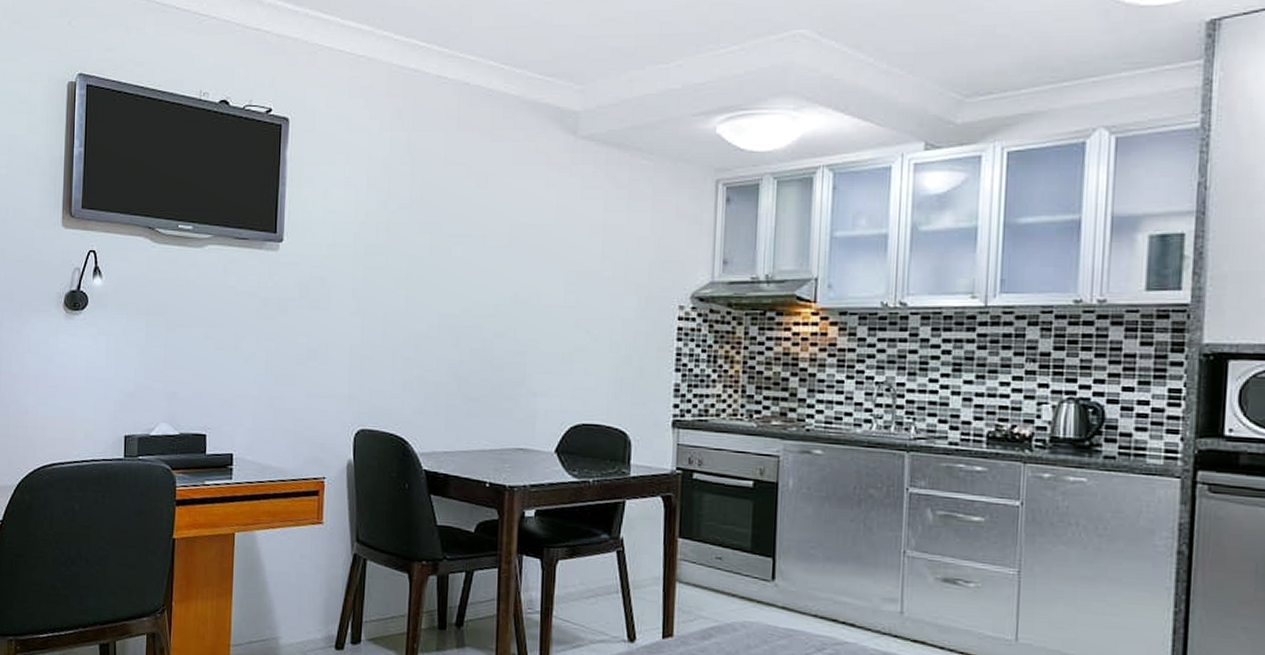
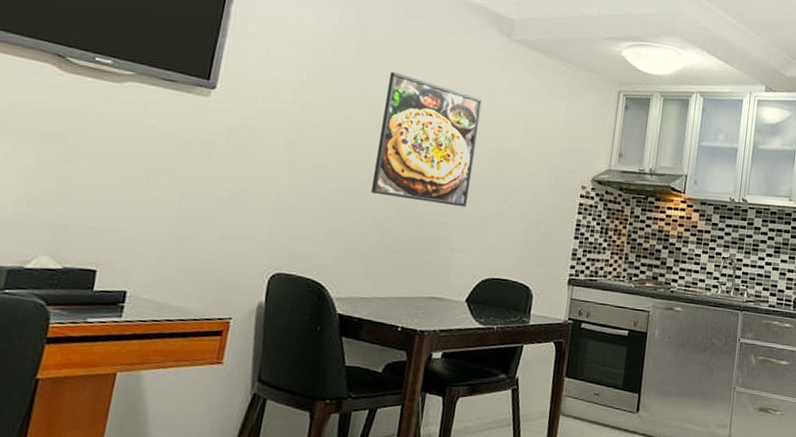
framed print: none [442,197,552,344] -> present [370,72,483,207]

